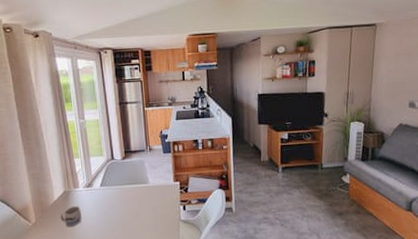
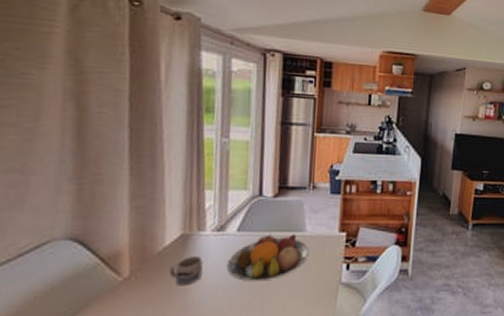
fruit bowl: none [96,186,154,223] -> present [226,233,310,282]

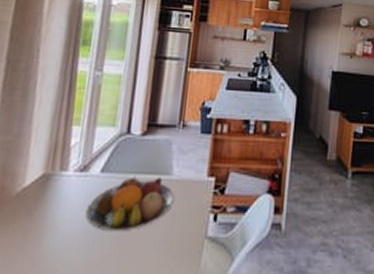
mug: present [169,256,203,286] -> none [24,199,62,234]

